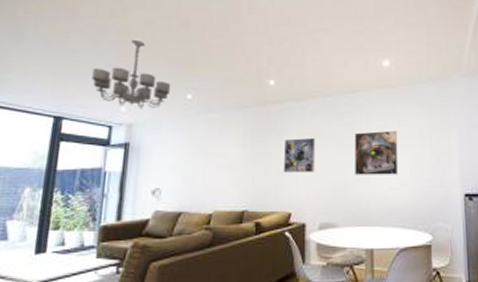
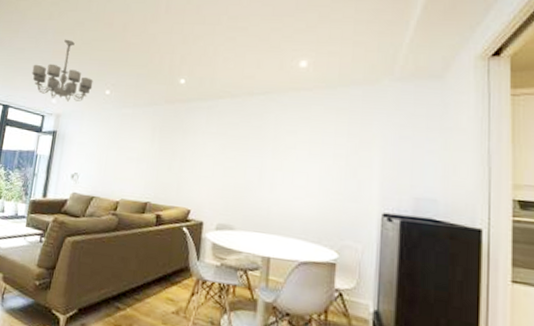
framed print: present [284,137,316,173] -> none [187,137,221,173]
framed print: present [355,130,399,175] -> none [258,136,309,184]

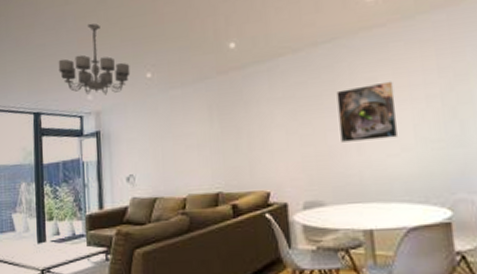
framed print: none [258,136,309,184] -> present [336,81,399,142]

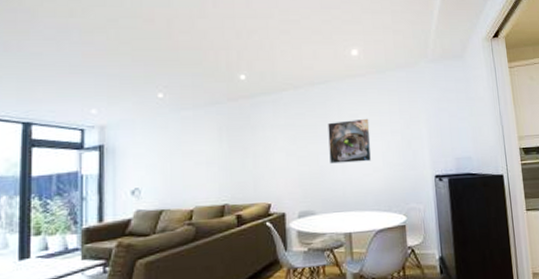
chandelier: present [58,23,130,95] -> none [57,39,141,111]

